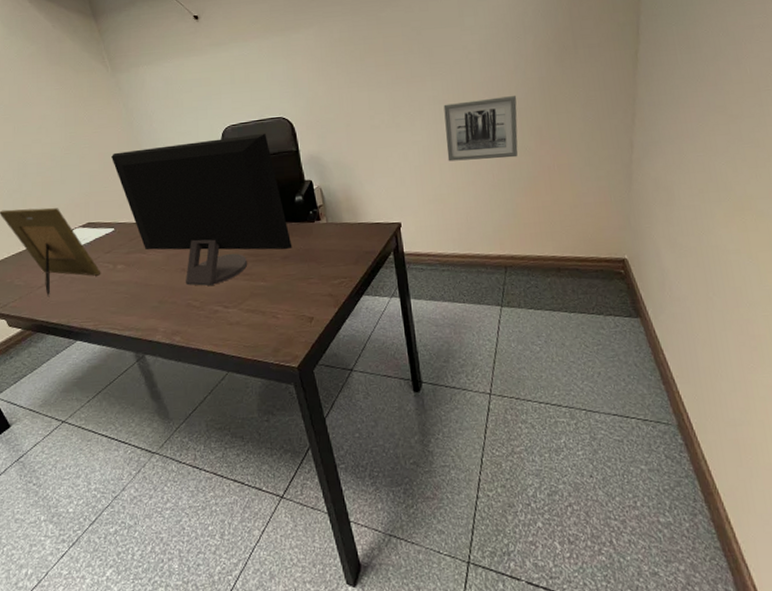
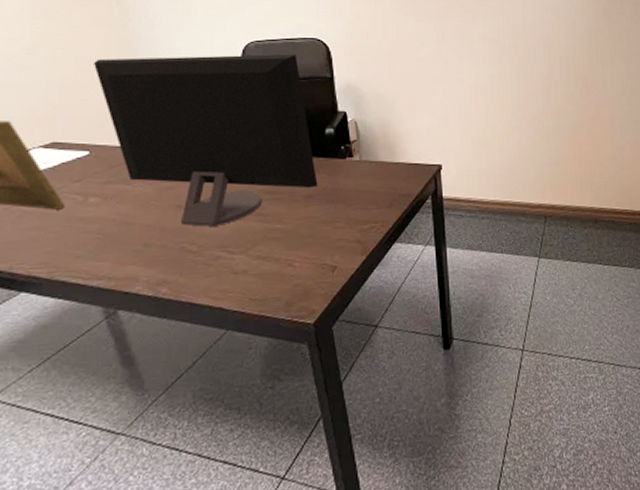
wall art: present [443,95,518,162] -> none [493,42,566,105]

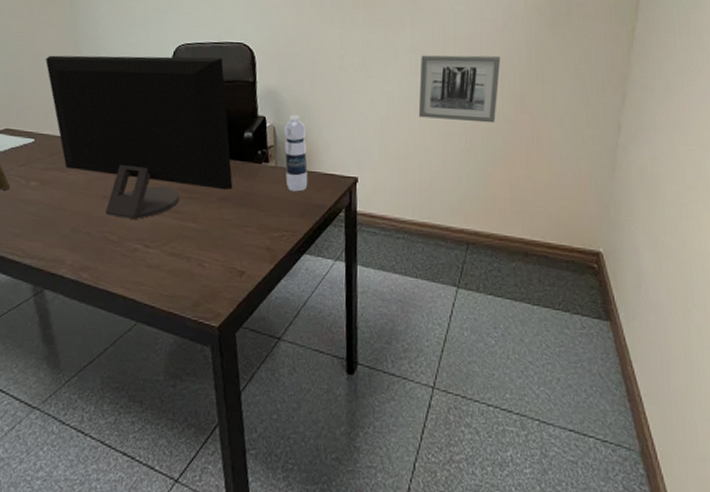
water bottle: none [366,109,394,184] -> present [284,115,308,192]
wall art: none [493,42,566,105] -> present [418,55,501,123]

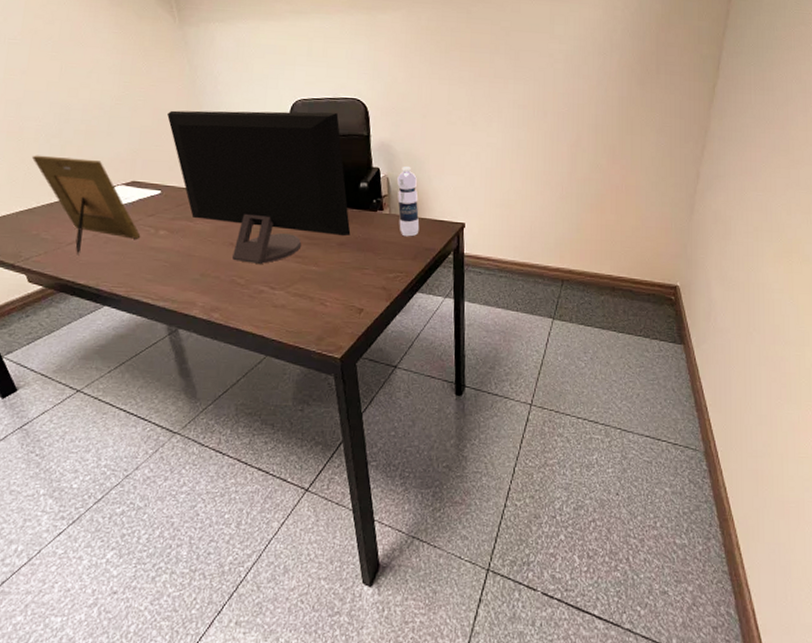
wall art: present [418,55,501,123] -> none [520,109,596,173]

